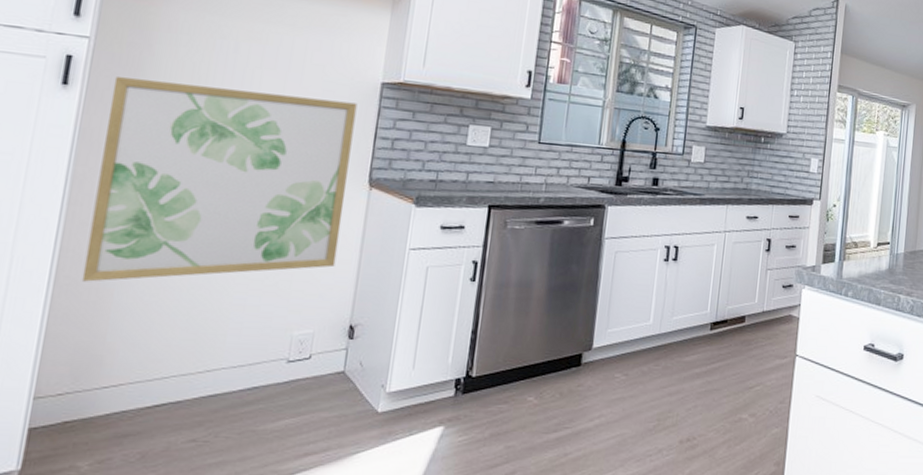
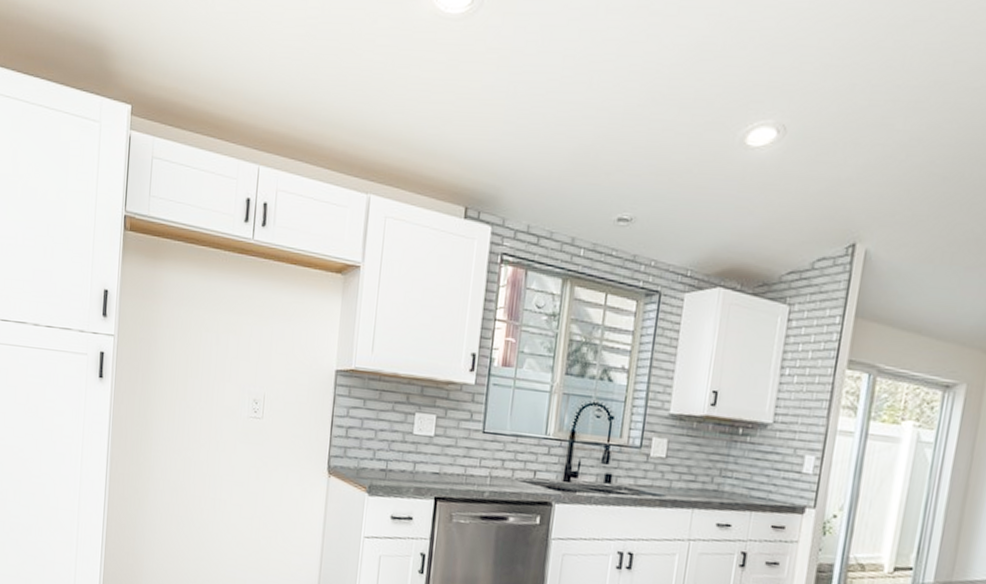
wall art: present [81,77,358,282] -> none [122,370,316,550]

